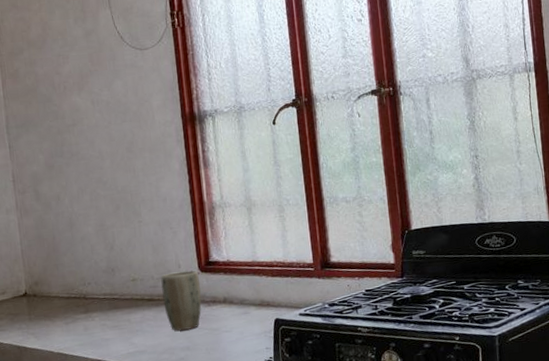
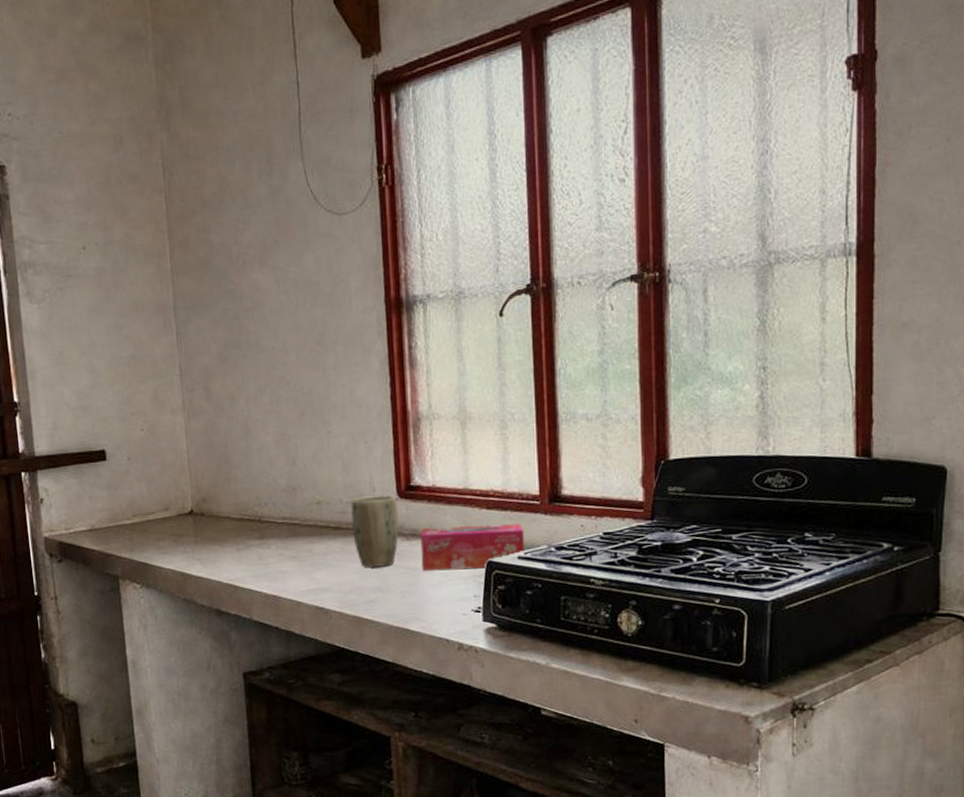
tissue box: none [219,287,305,331] -> present [420,524,525,571]

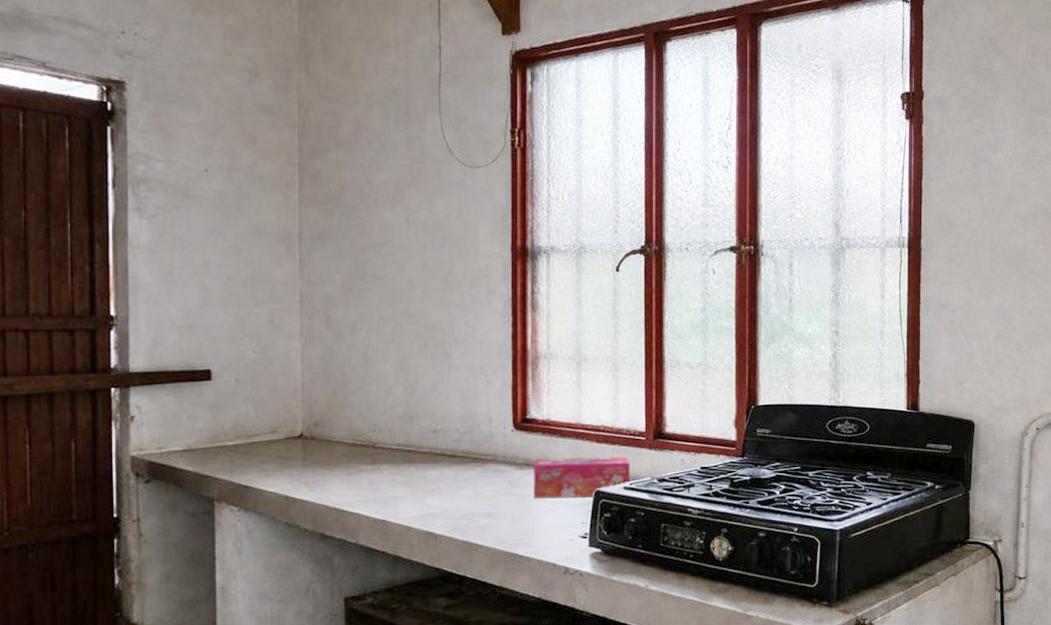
plant pot: present [351,495,399,567] -> none [467,427,514,494]

